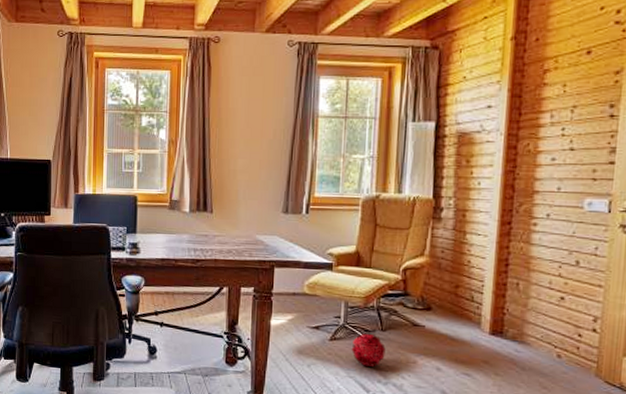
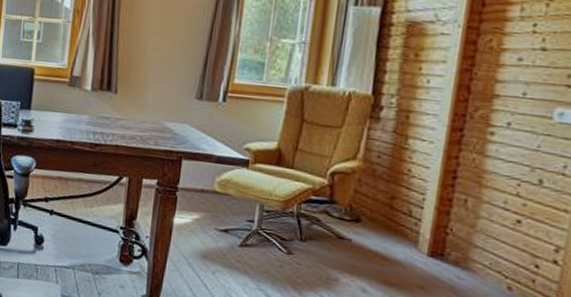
decorative ball: present [351,333,386,367] -> none [263,241,304,281]

